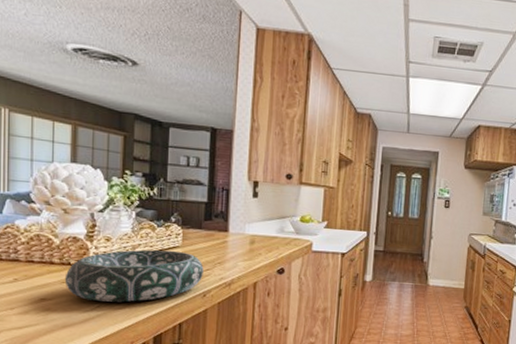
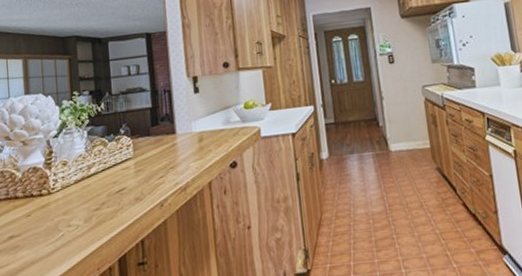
decorative bowl: present [64,249,204,303] -> none [29,162,158,231]

